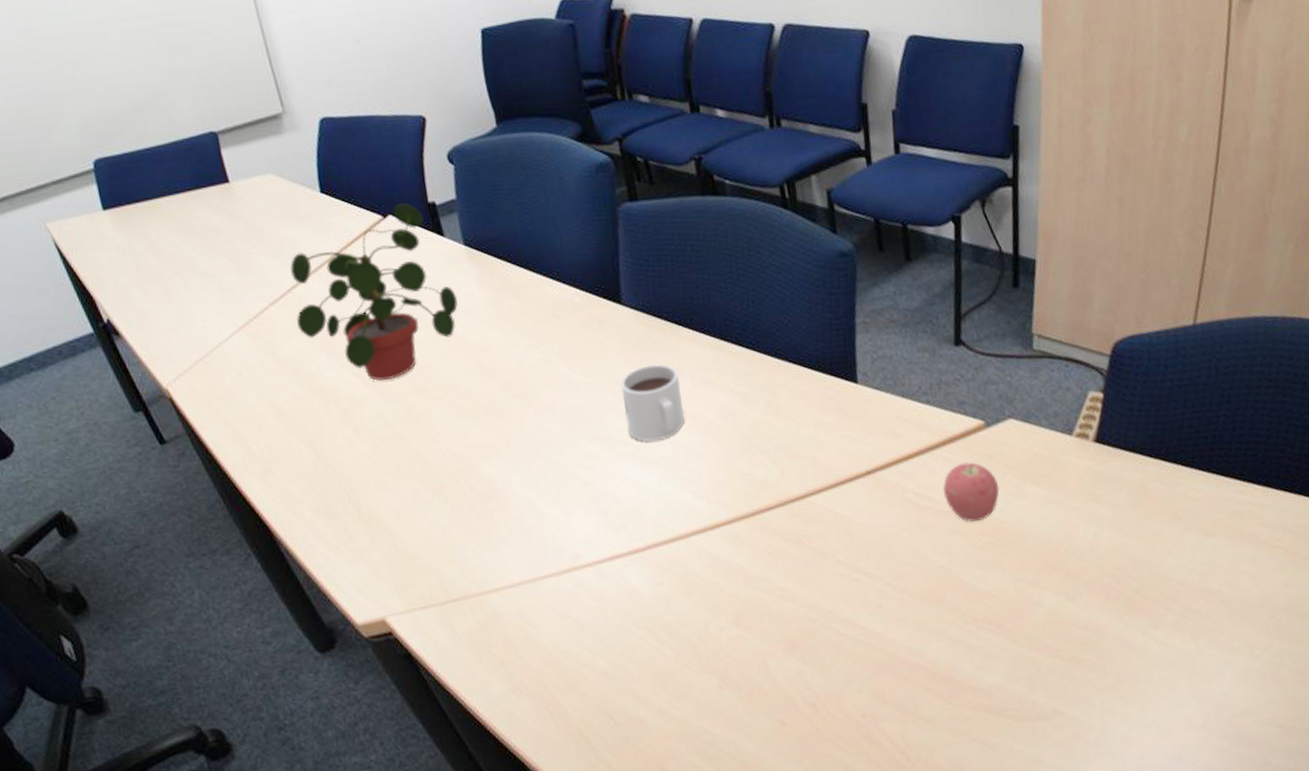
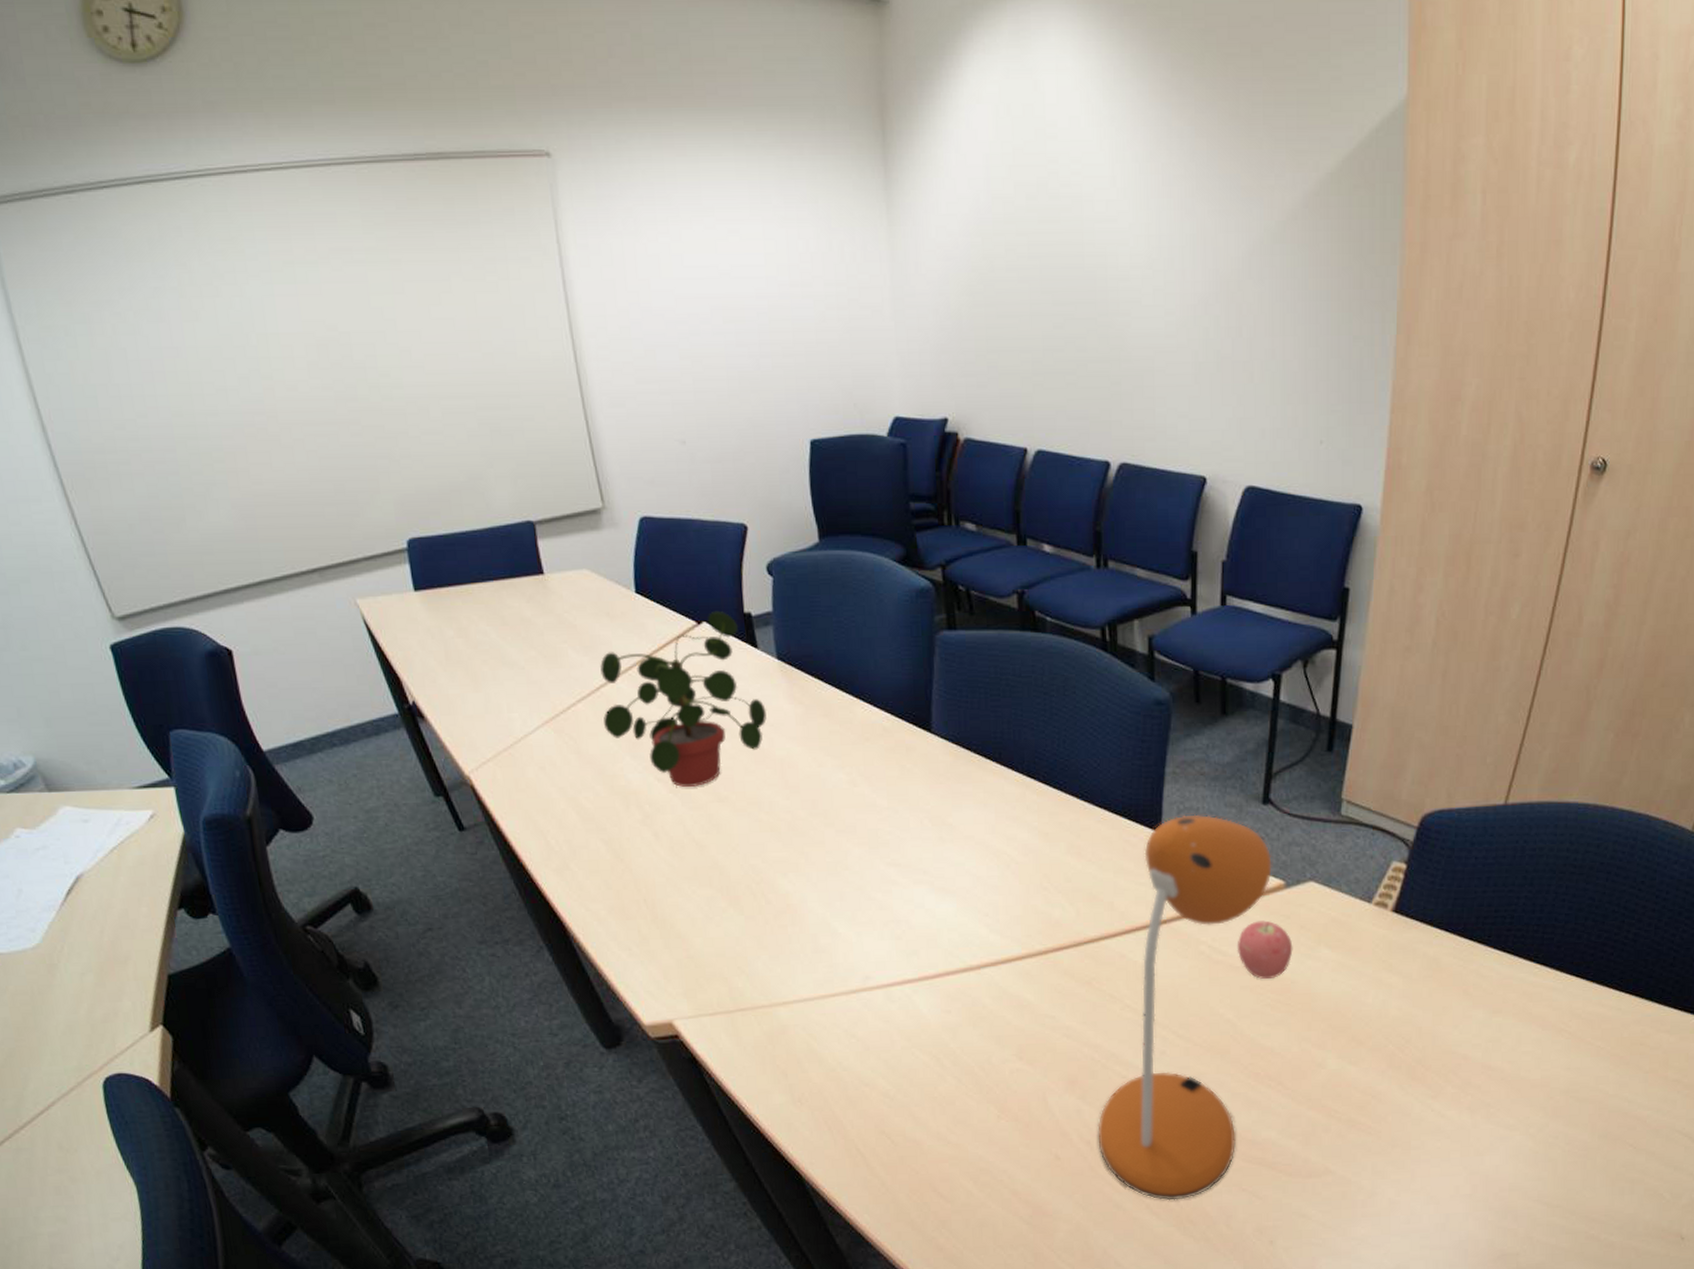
mug: present [620,363,685,442] -> none [924,794,985,872]
desk lamp: none [820,361,970,758] -> present [1097,814,1272,1201]

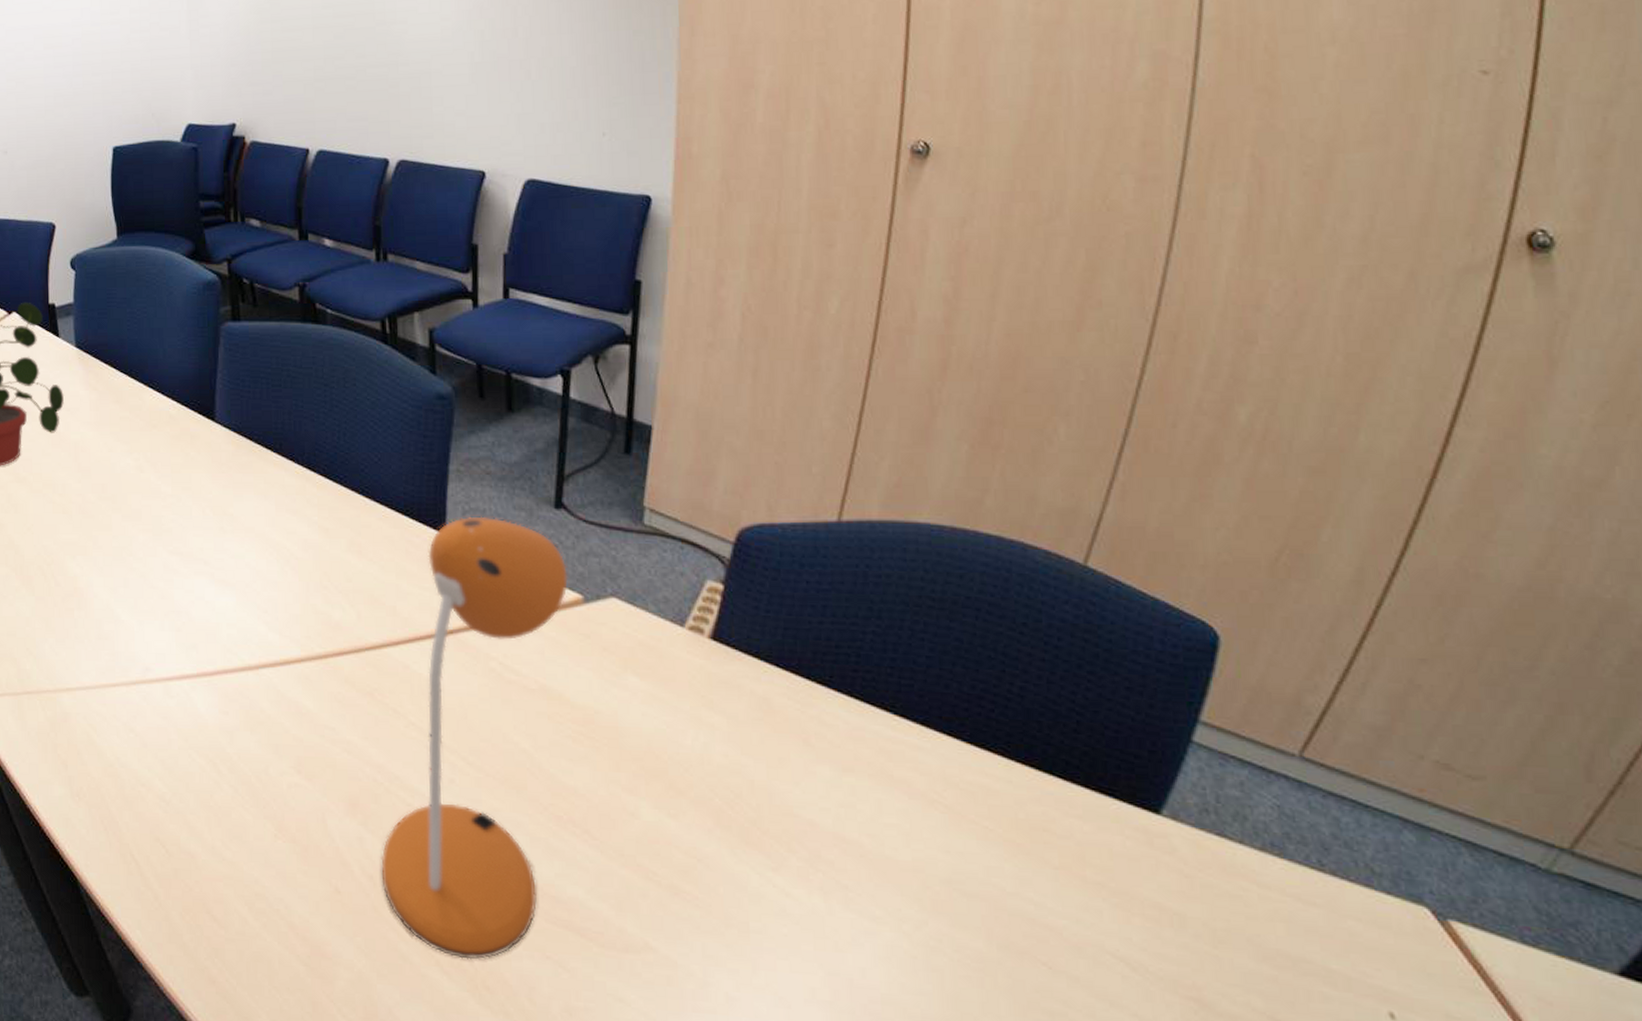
apple: present [1237,920,1293,979] -> none [531,638,595,706]

